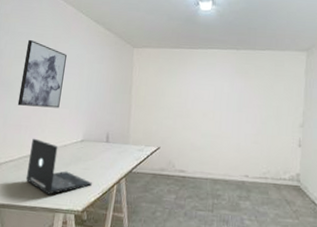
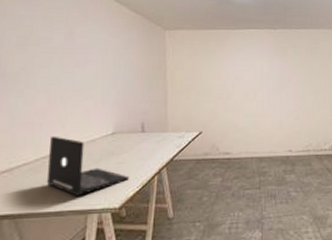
wall art: present [17,39,67,108] -> none [26,23,85,100]

